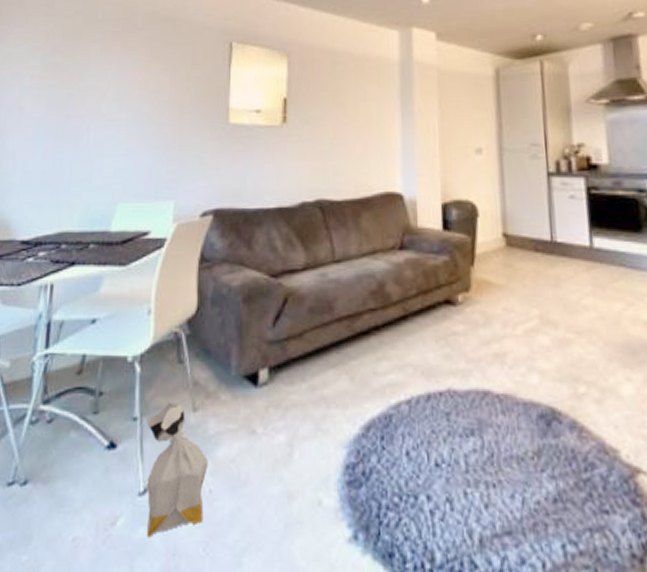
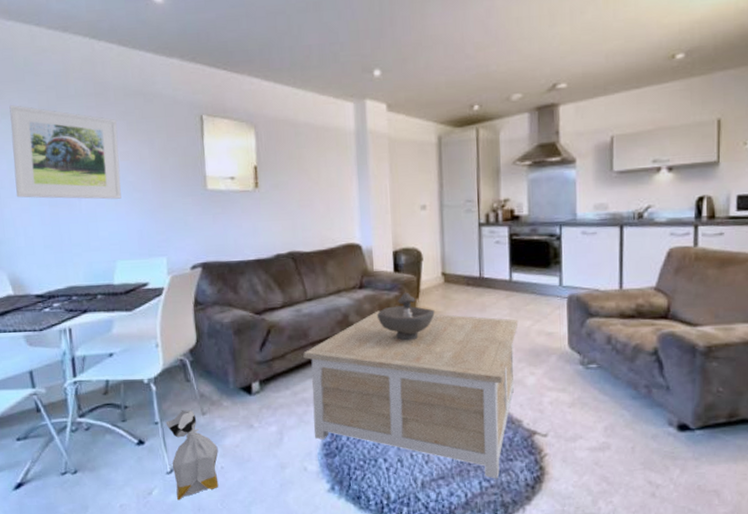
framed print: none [22,29,140,132] -> present [9,105,121,200]
coffee table: none [326,279,606,542] -> present [303,310,519,479]
decorative bowl: none [420,256,495,323] -> present [376,292,435,341]

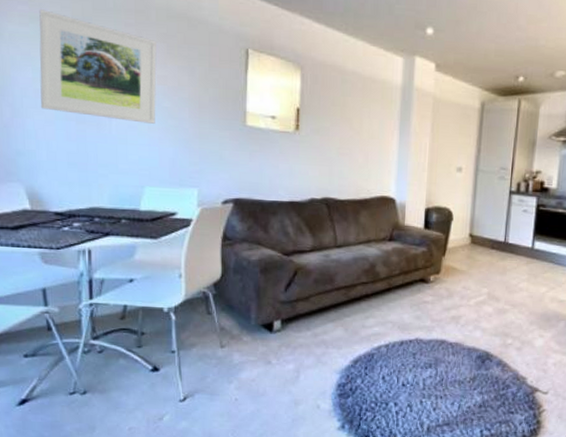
bag: present [165,410,219,500] -> none [183,341,234,428]
coffee table: present [303,310,519,479] -> none [327,263,535,429]
decorative bowl: present [376,292,435,341] -> none [403,249,459,295]

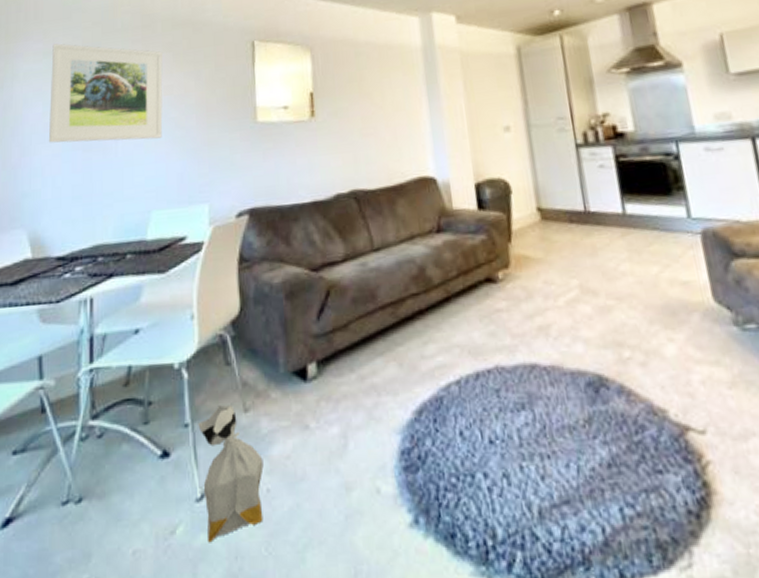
bag: none [183,341,234,428] -> present [198,405,264,543]

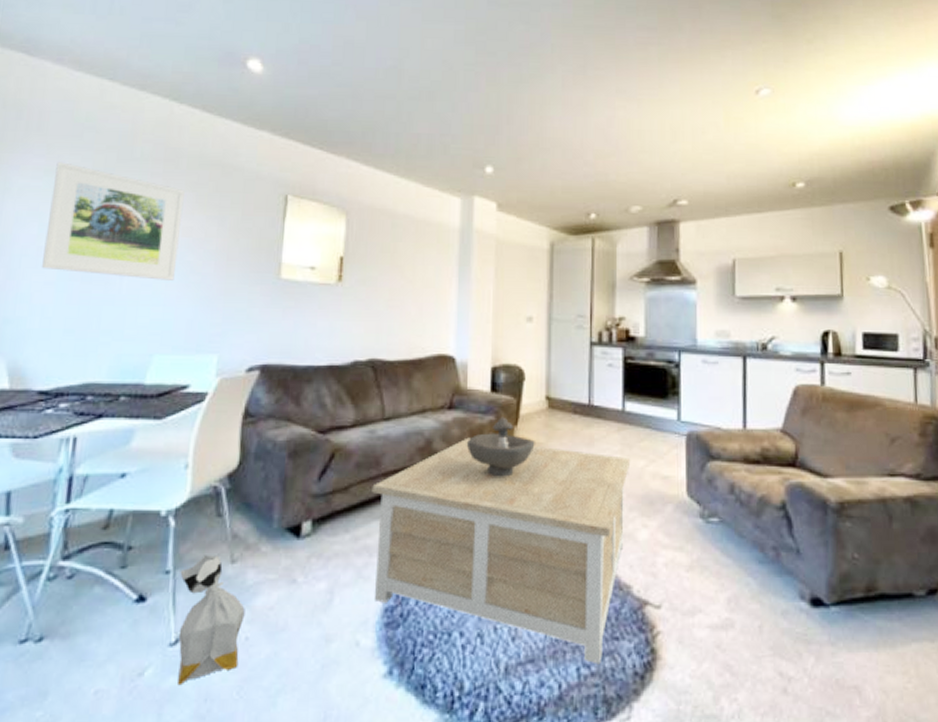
coffee table: none [371,260,651,503] -> present [372,437,631,665]
decorative bowl: none [460,234,534,300] -> present [466,417,535,477]

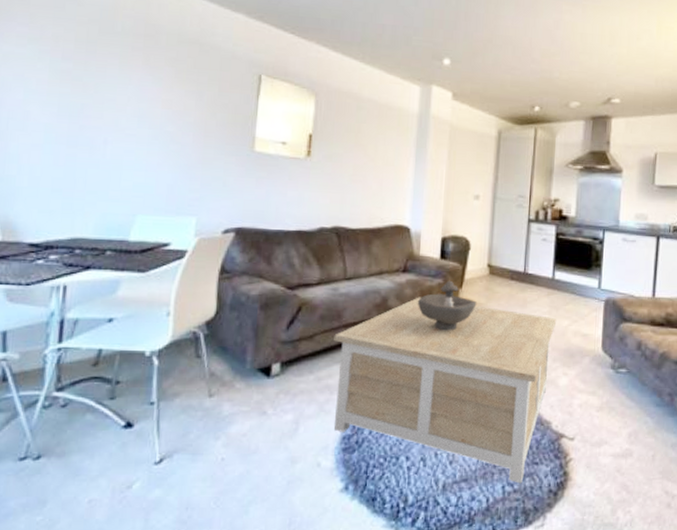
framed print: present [41,162,184,281] -> none [27,31,164,148]
bag: present [178,555,245,686] -> none [162,390,221,497]

